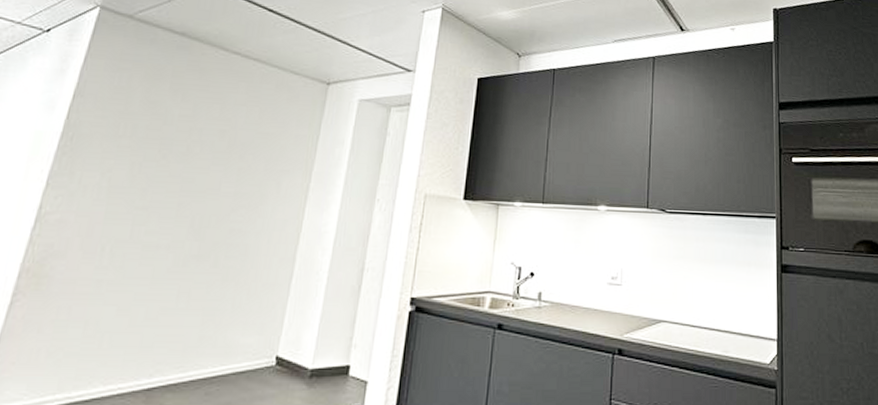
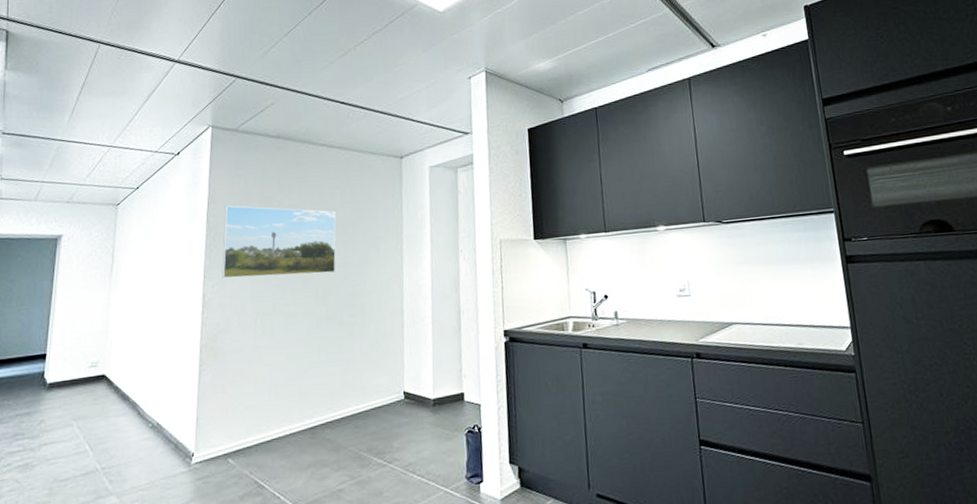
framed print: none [71,102,236,202] -> present [222,205,337,279]

